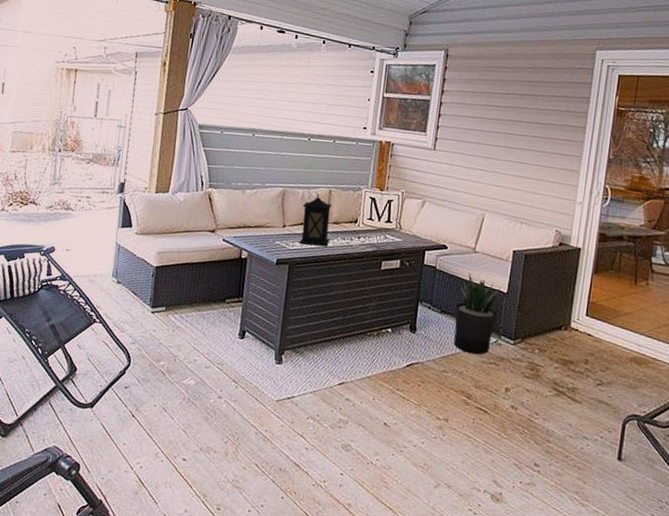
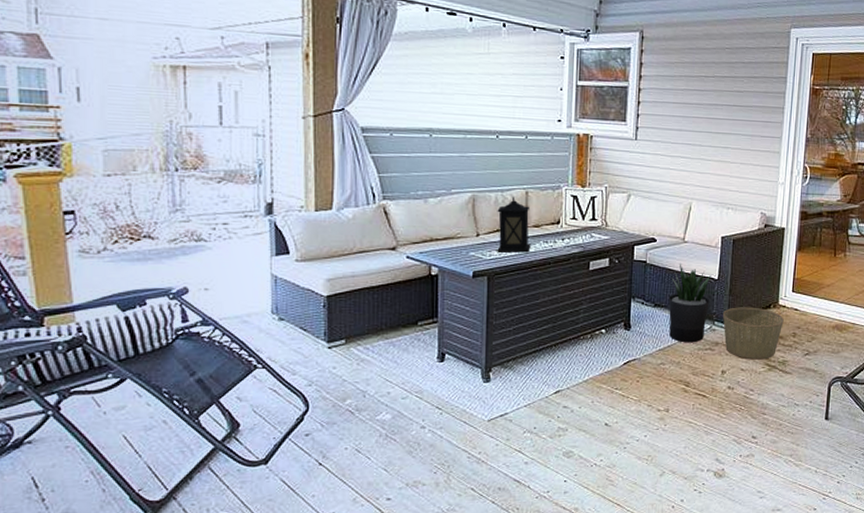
basket: none [510,323,576,383] -> present [723,307,784,360]

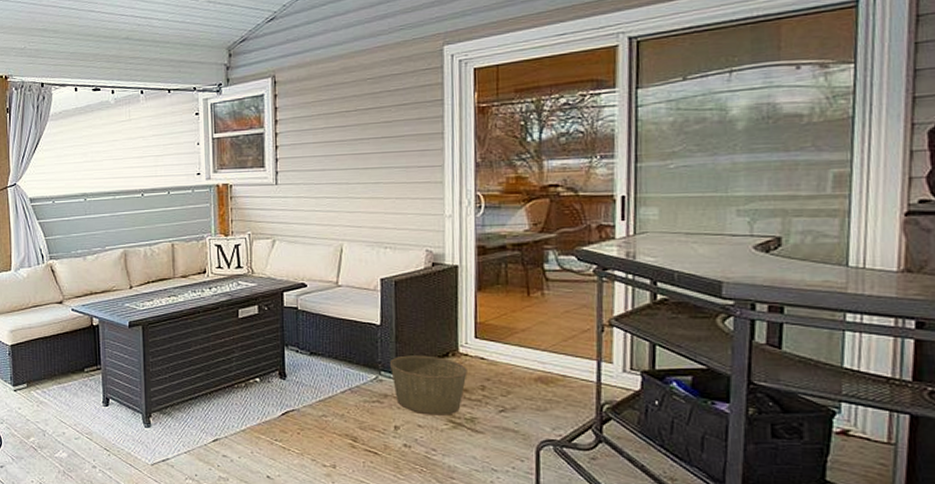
lantern: present [497,196,531,253] -> none [146,249,180,303]
planter: present [668,264,710,343] -> none [325,309,373,394]

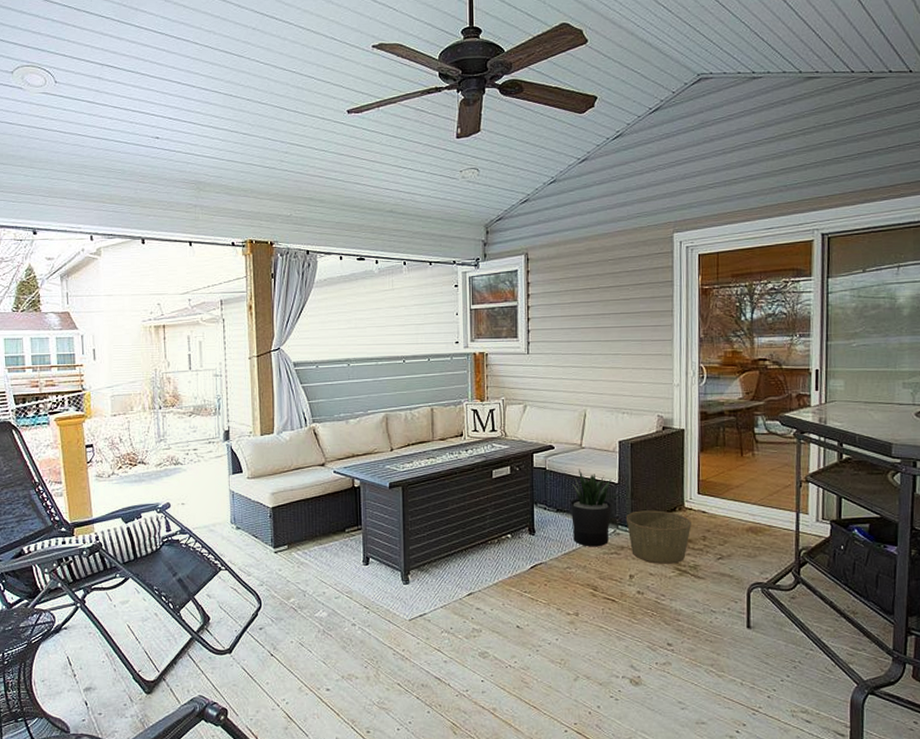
planter: none [325,309,373,394] -> present [570,469,611,547]

